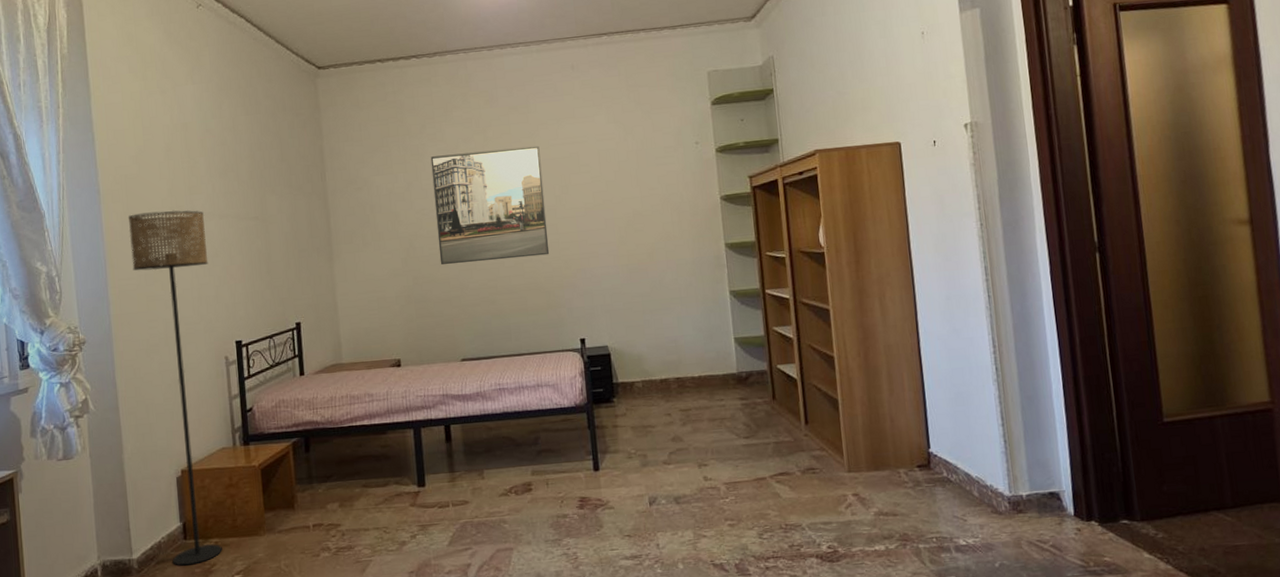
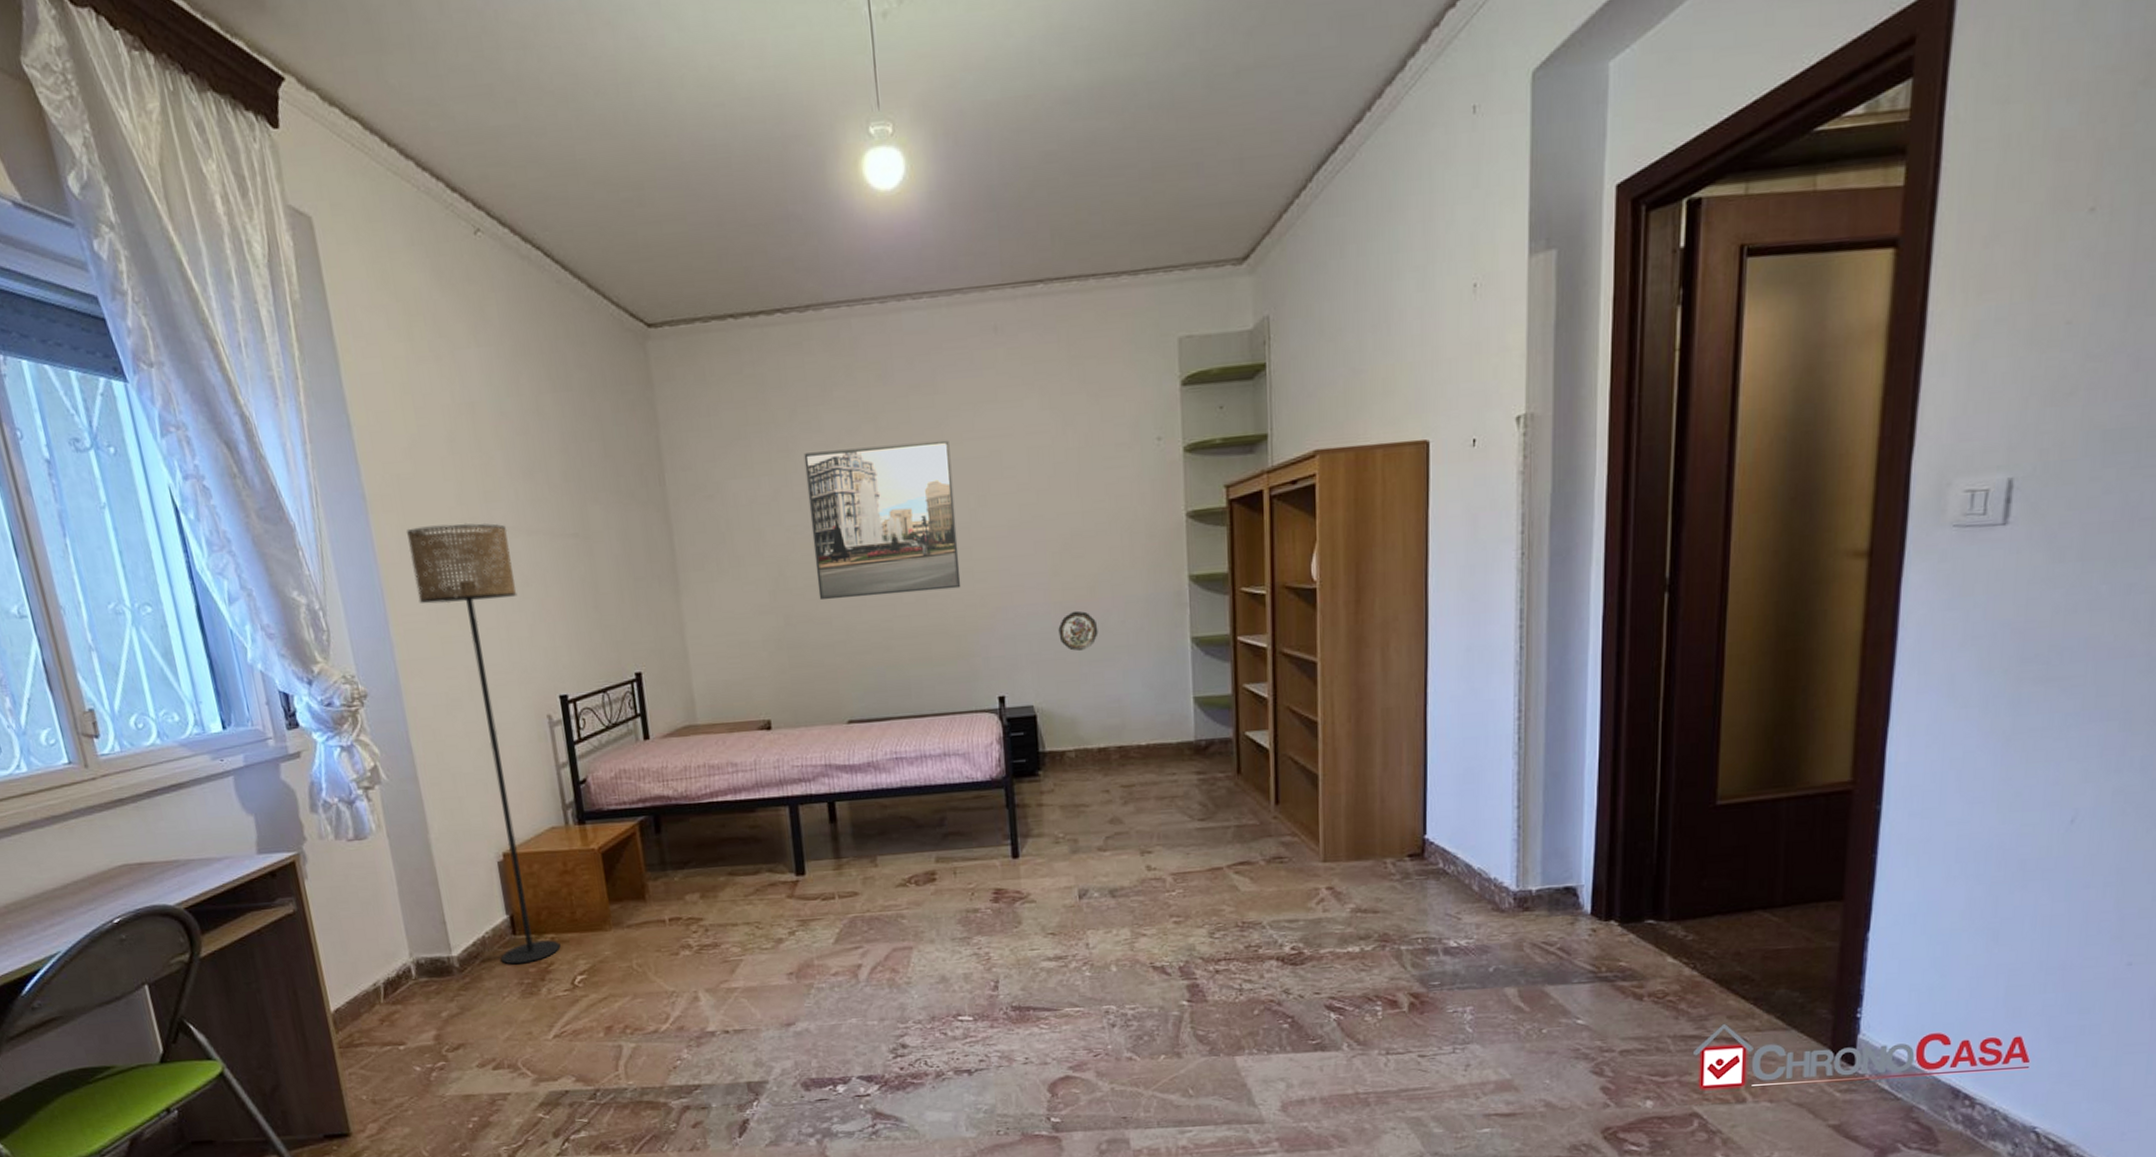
decorative plate: none [625,271,657,302] -> present [1058,610,1099,651]

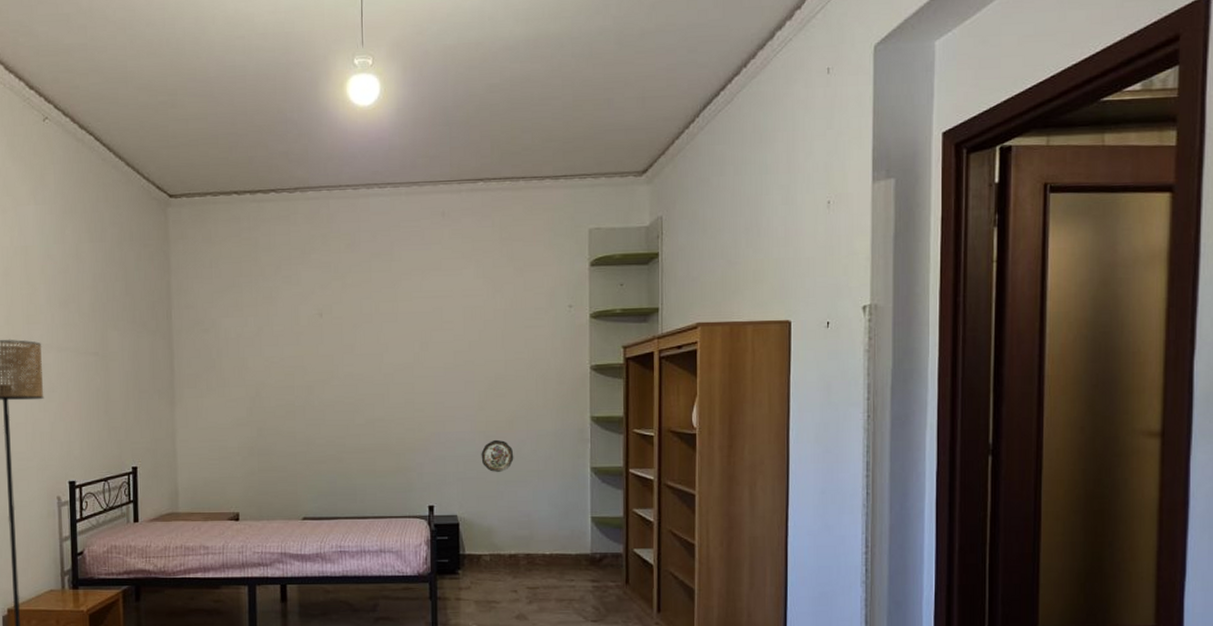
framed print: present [803,440,961,600] -> none [284,297,403,418]

